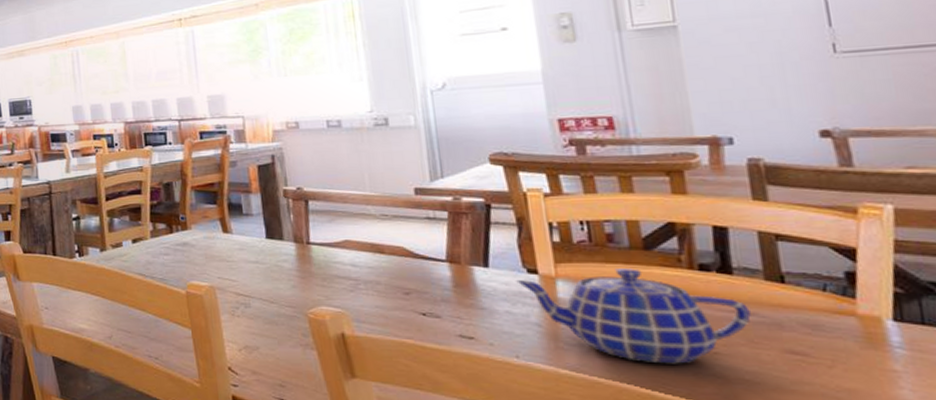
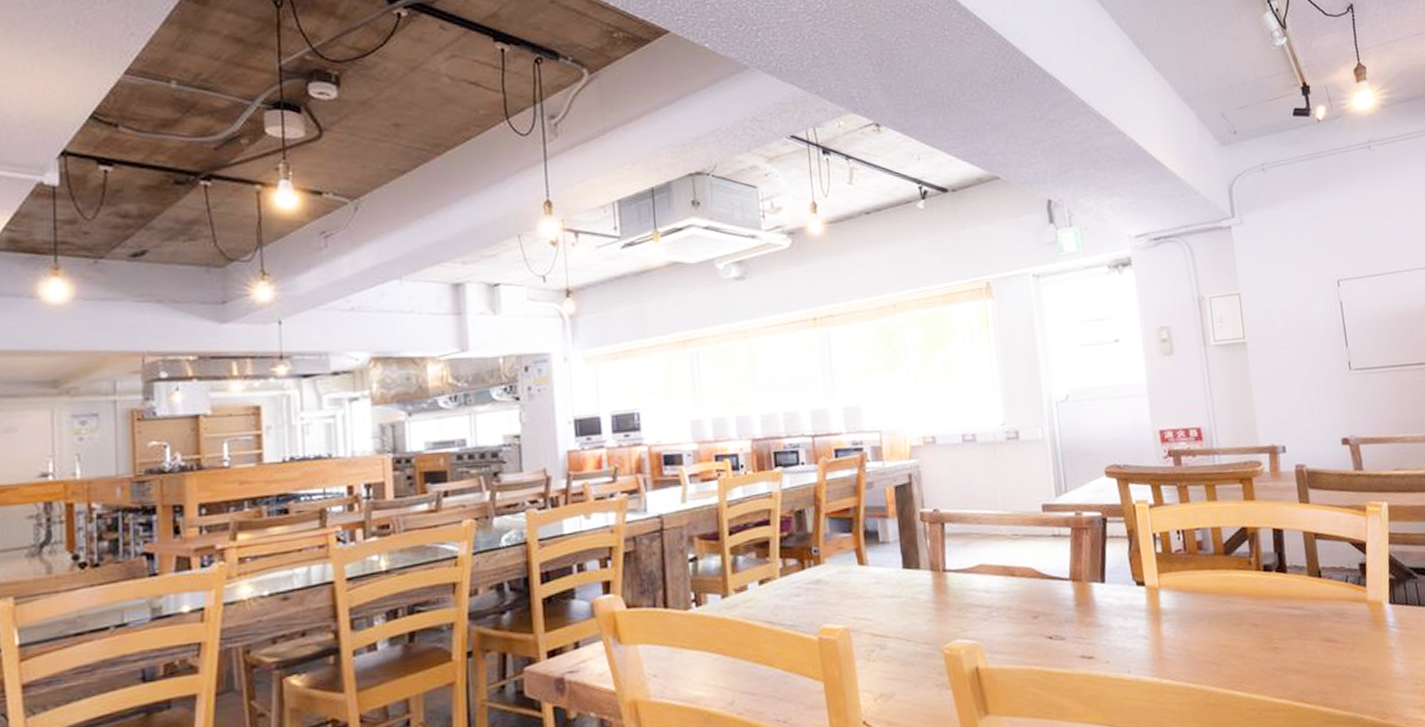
teapot: present [515,268,751,364] -> none [1126,574,1300,663]

